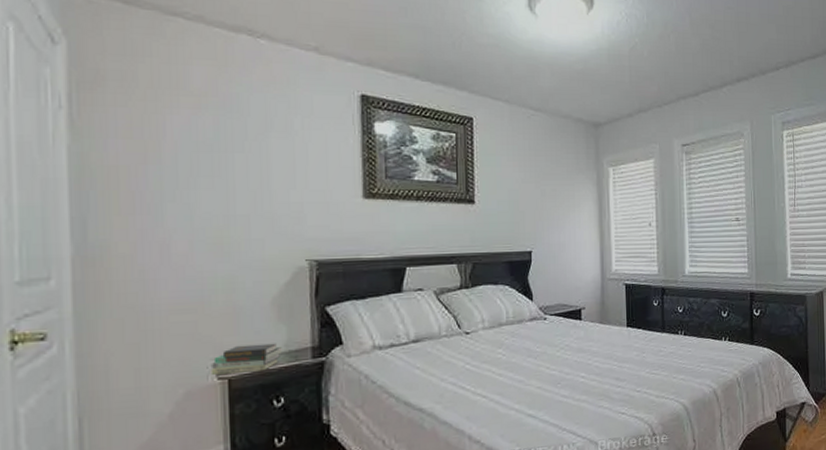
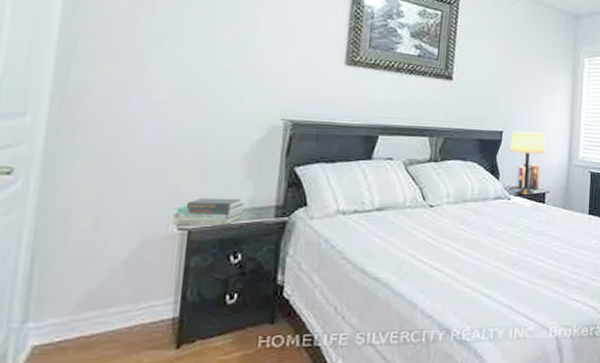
table lamp: none [541,248,577,314] -> present [510,131,546,196]
books: none [550,281,574,308] -> present [516,164,540,191]

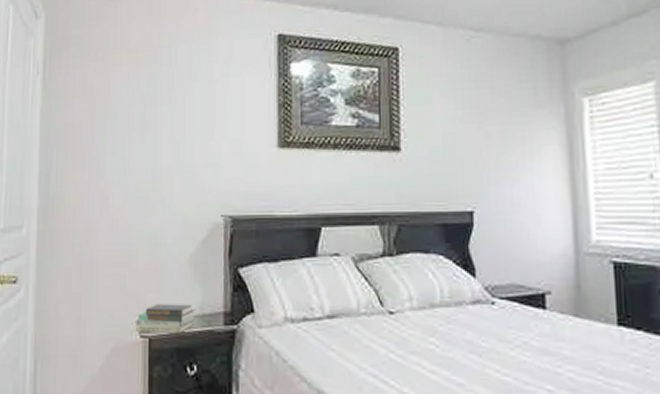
table lamp: present [510,131,546,196] -> none [486,209,538,298]
books: present [516,164,540,191] -> none [499,254,534,291]

